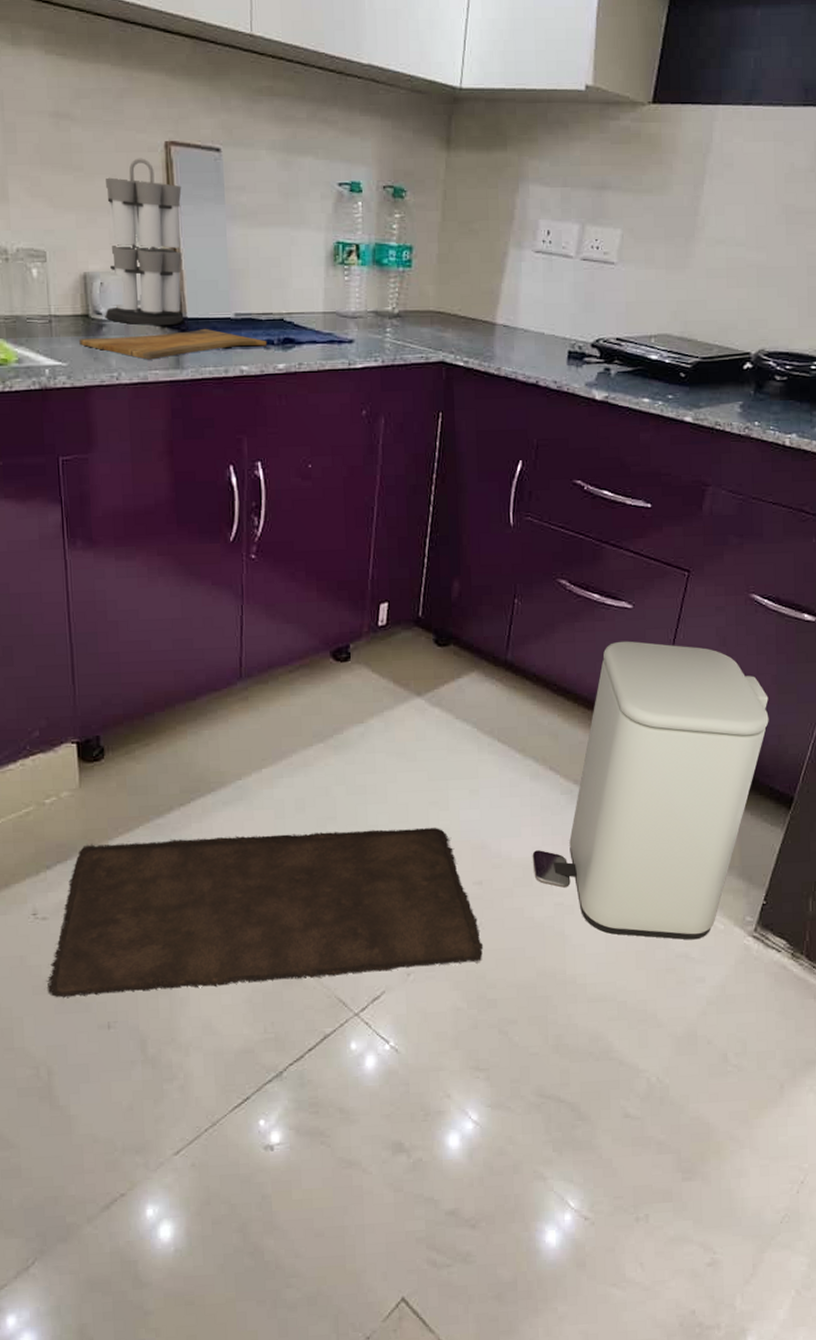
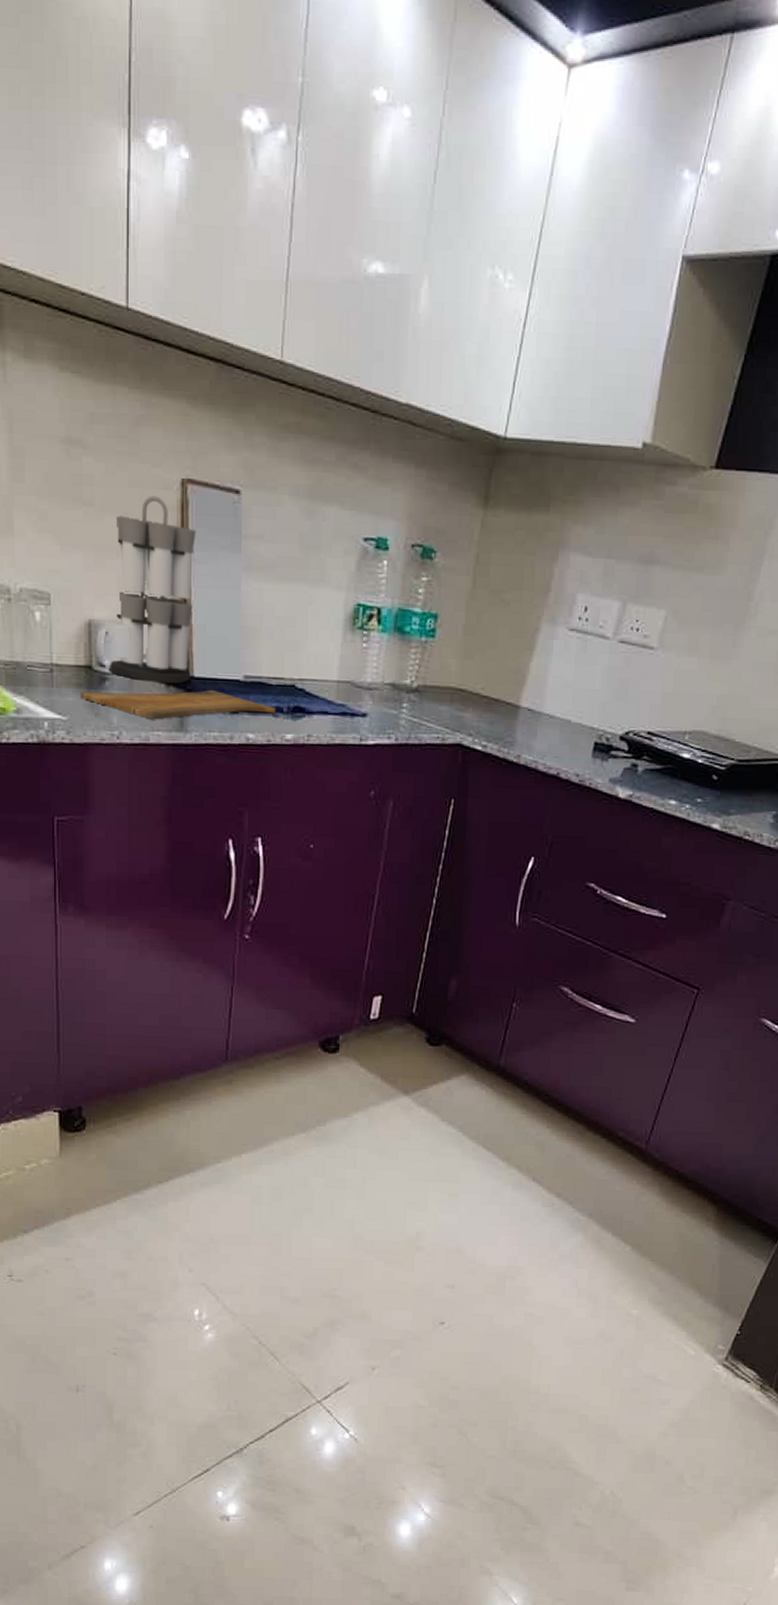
doormat: present [46,827,483,999] -> none [19,1213,449,1365]
pedal bin: present [532,641,769,940] -> none [506,1056,767,1363]

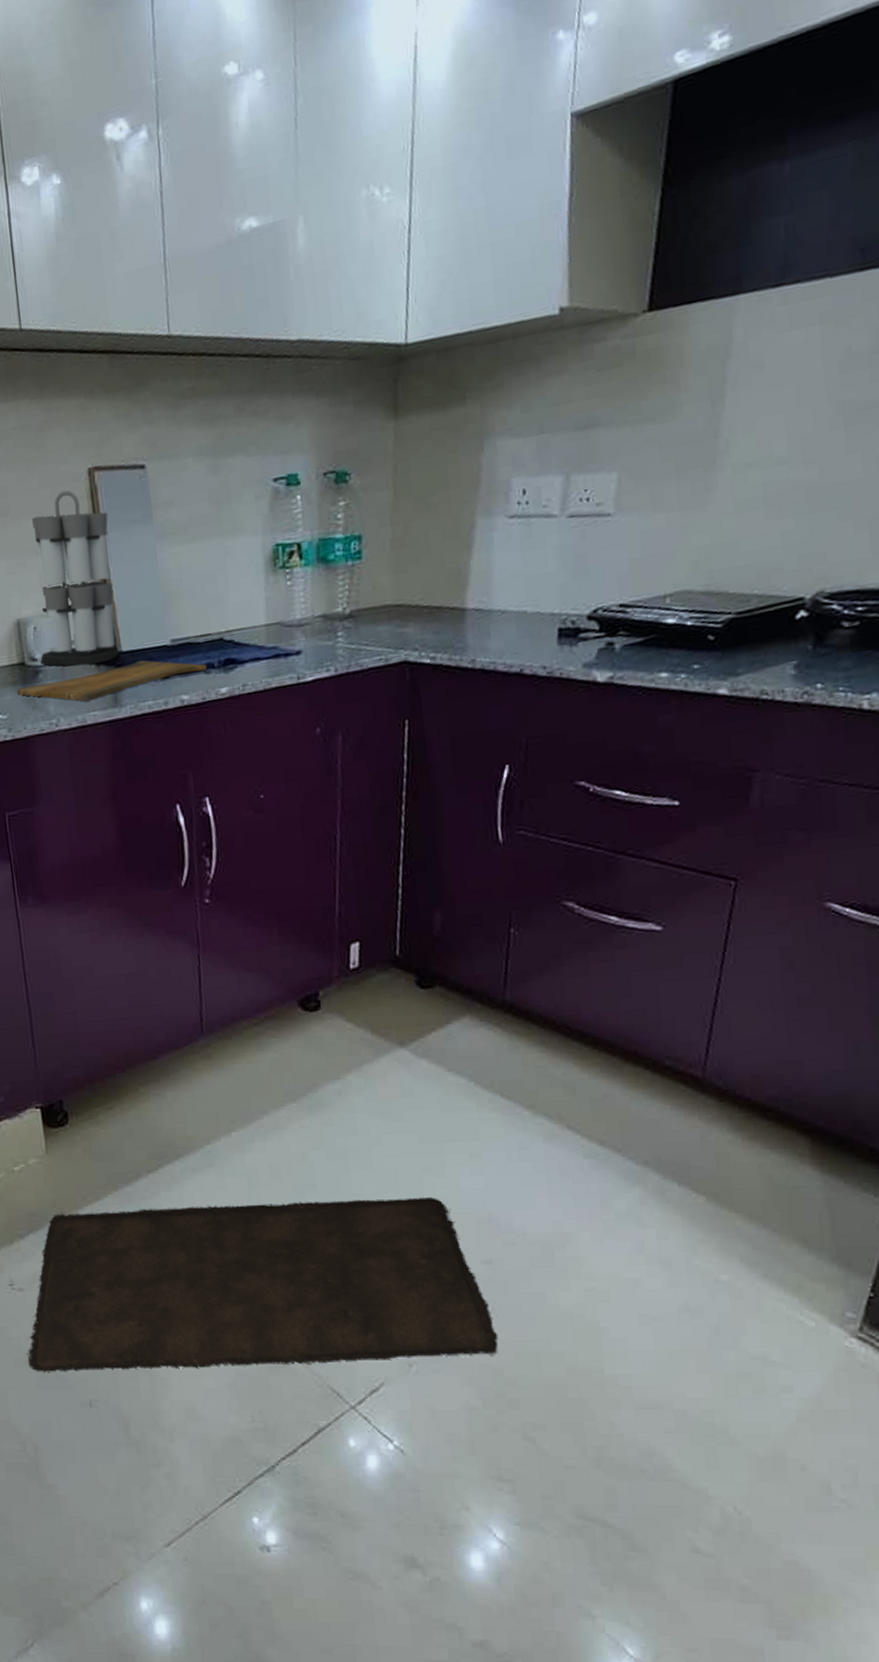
doormat: none [19,1213,449,1365] -> present [27,1197,498,1373]

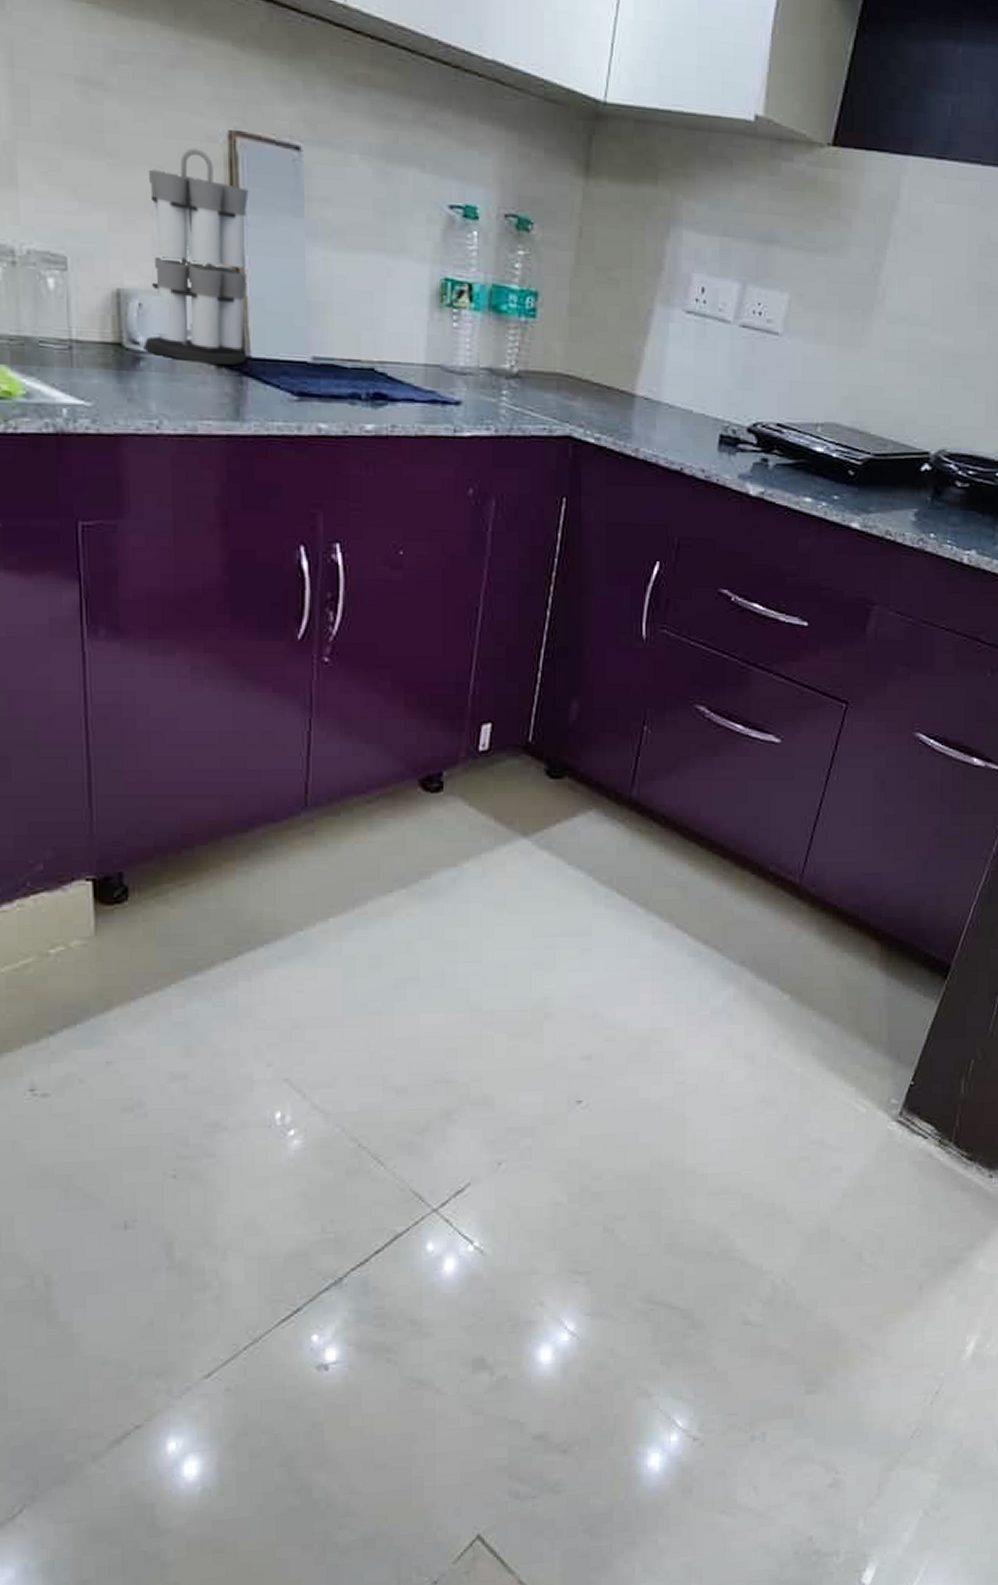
cutting board: present [17,660,208,702] -> none [109,372,353,407]
doormat: present [27,1197,498,1373] -> none [46,991,588,1193]

